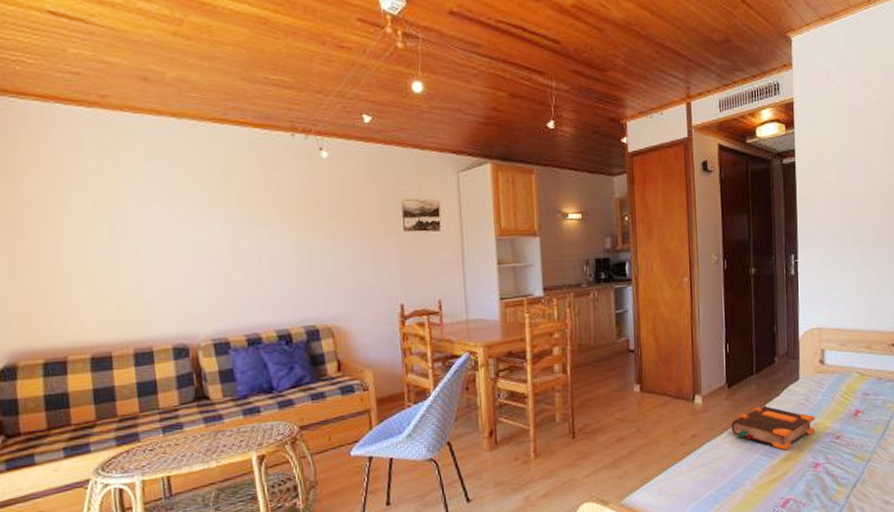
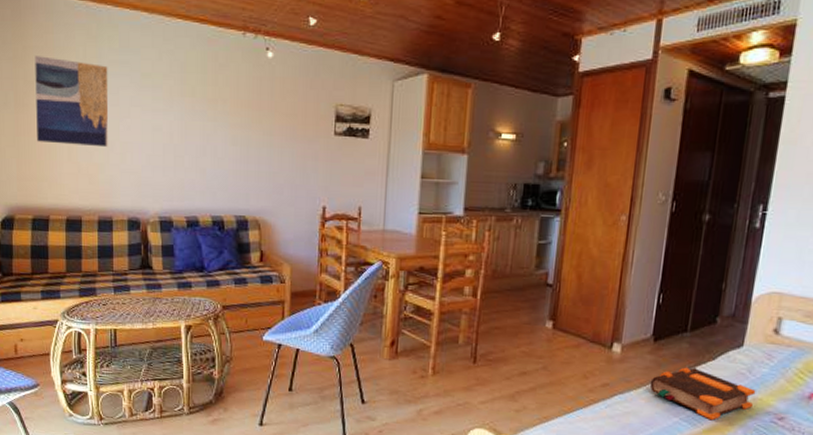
wall art: none [31,172,139,272] -> present [35,56,109,148]

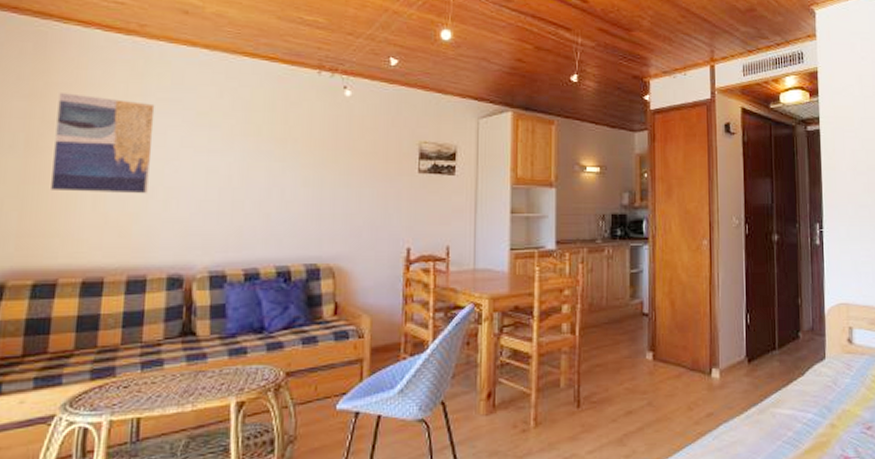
bible: present [649,367,756,421] -> none [750,386,844,439]

